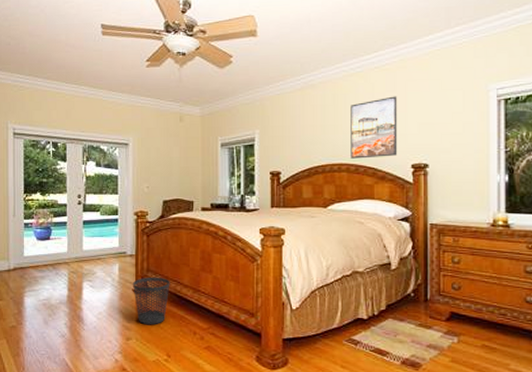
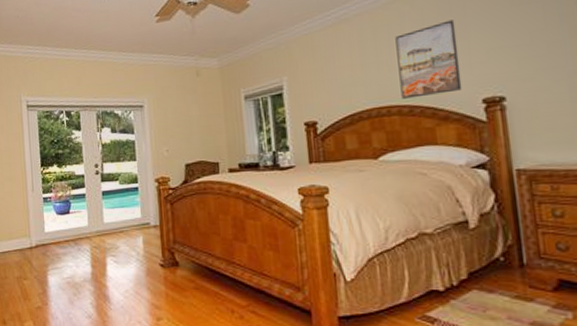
wastebasket: present [133,277,170,325] -> none [159,249,201,303]

